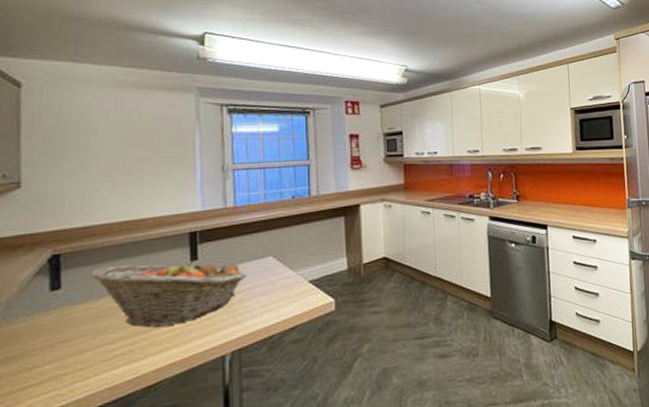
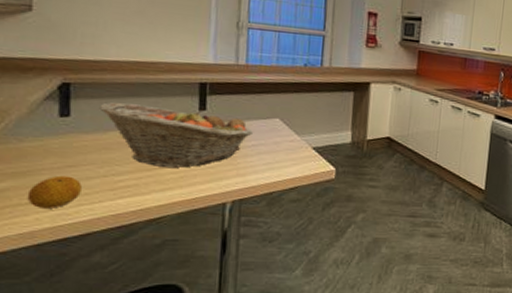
fruit: none [19,352,75,393] -> present [27,175,82,208]

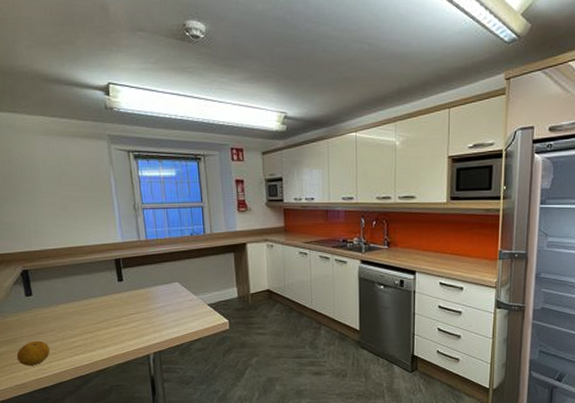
fruit basket: present [99,102,253,169] -> none [50,279,160,330]

